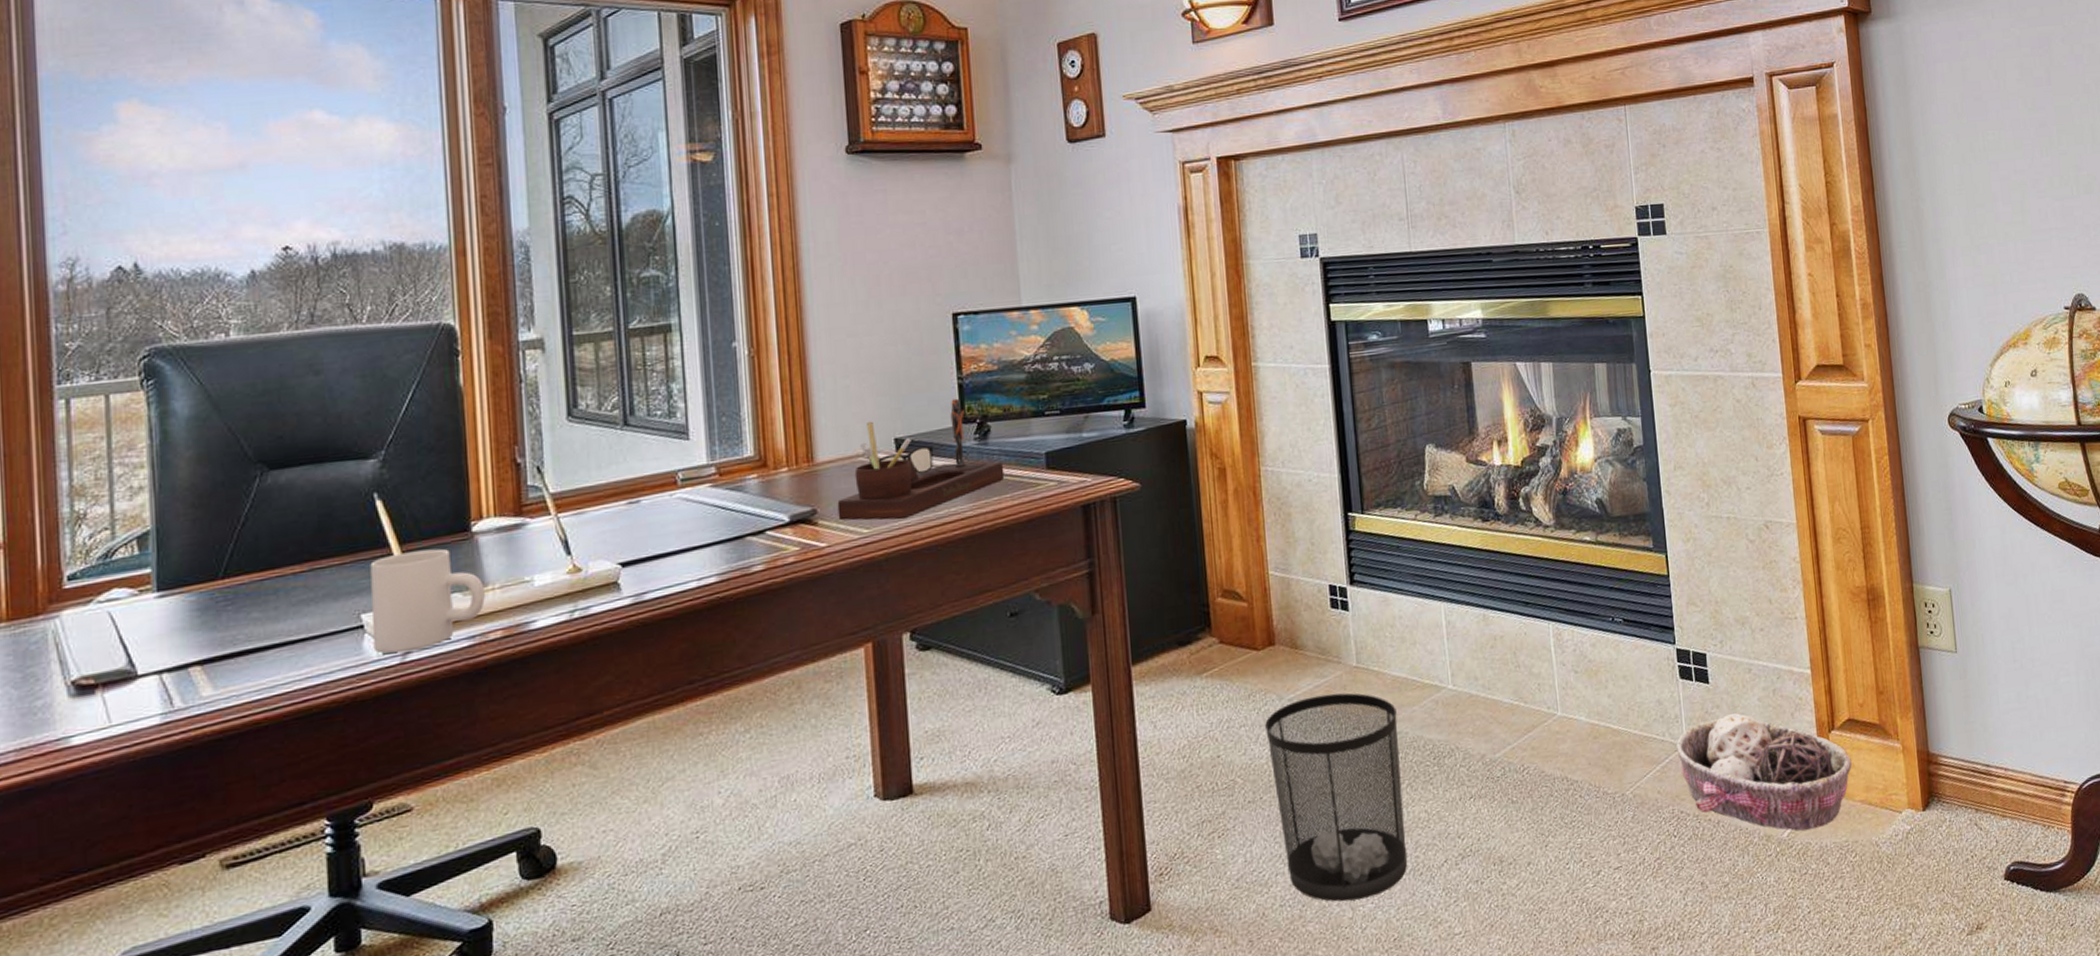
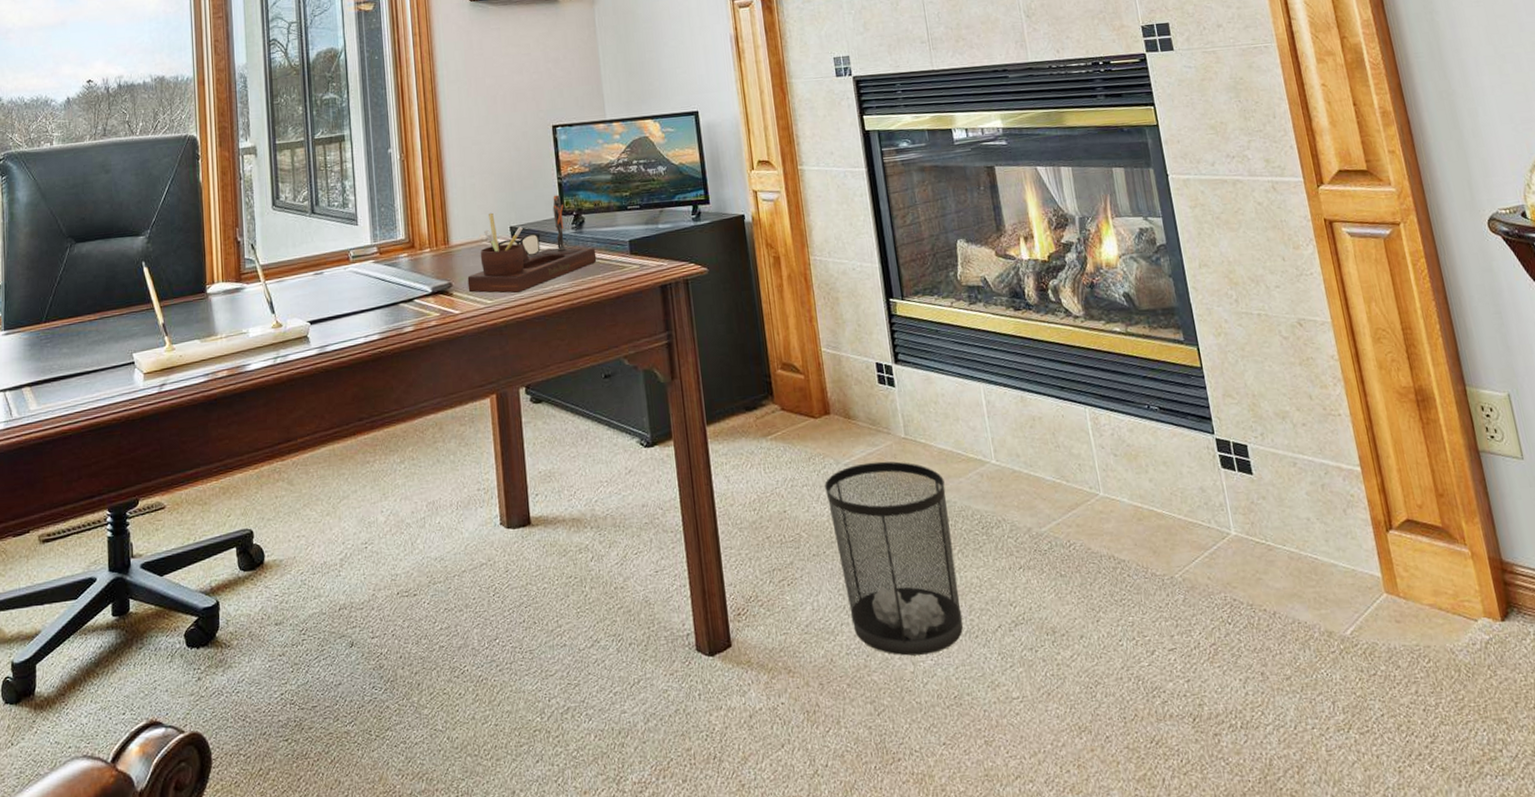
mug: present [370,548,485,655] -> none [139,305,216,385]
decorative basket: present [1676,712,1852,831] -> none [1223,505,1416,630]

